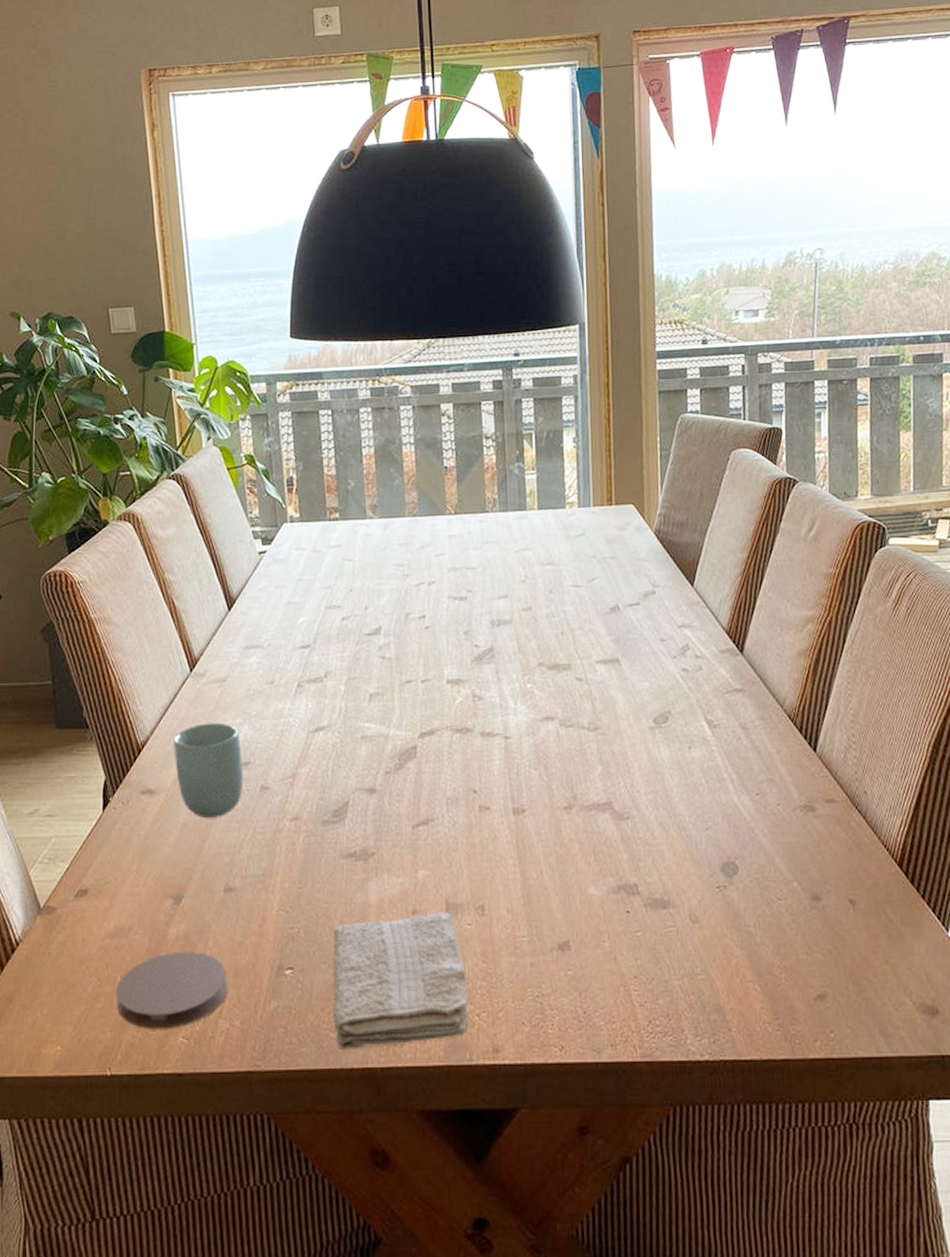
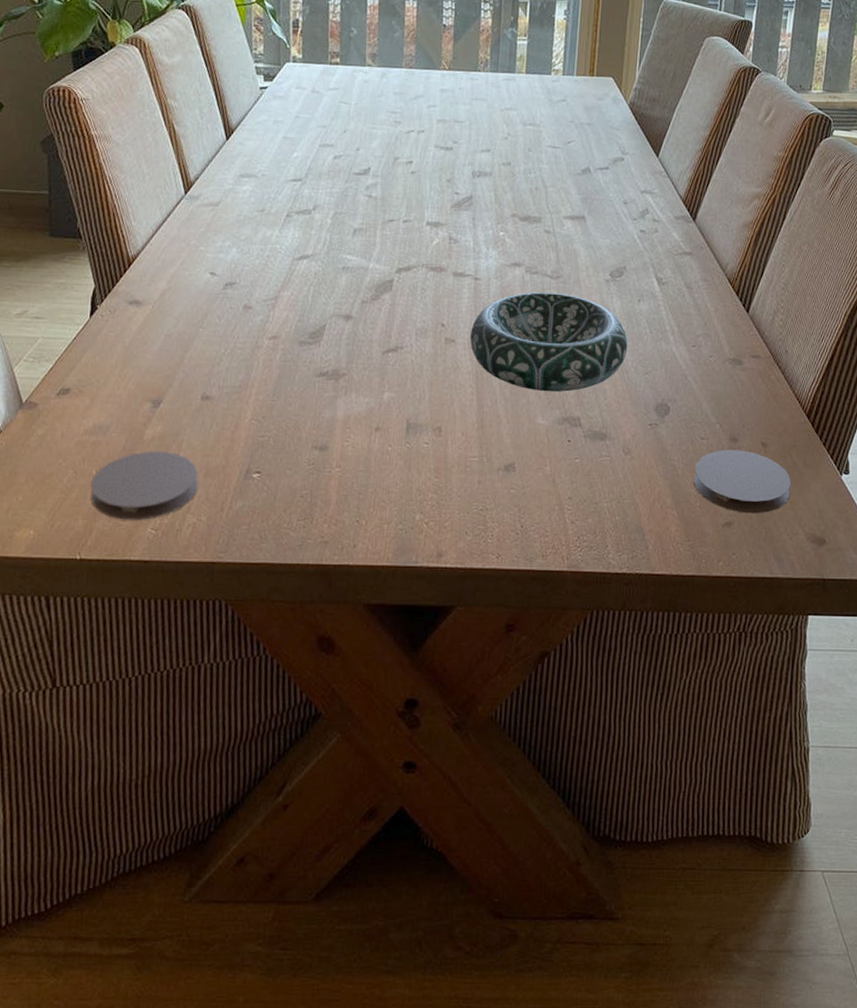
cup: present [173,722,244,819] -> none [163,243,229,332]
washcloth: present [333,912,468,1049] -> none [294,431,419,547]
decorative bowl: none [506,746,683,858] -> present [470,292,628,392]
coaster: none [774,909,889,983] -> present [693,449,791,514]

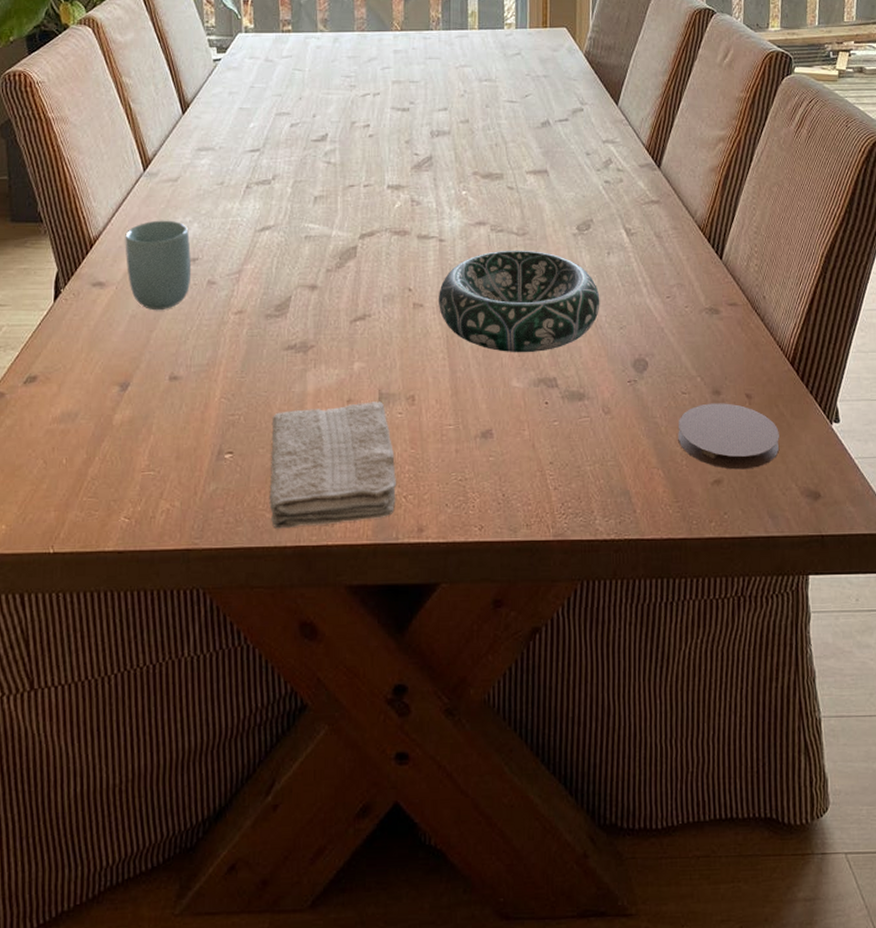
coaster: present [90,451,198,520] -> none [61,435,170,510]
cup: none [163,243,229,332] -> present [125,220,192,311]
washcloth: none [294,431,419,547] -> present [269,401,396,529]

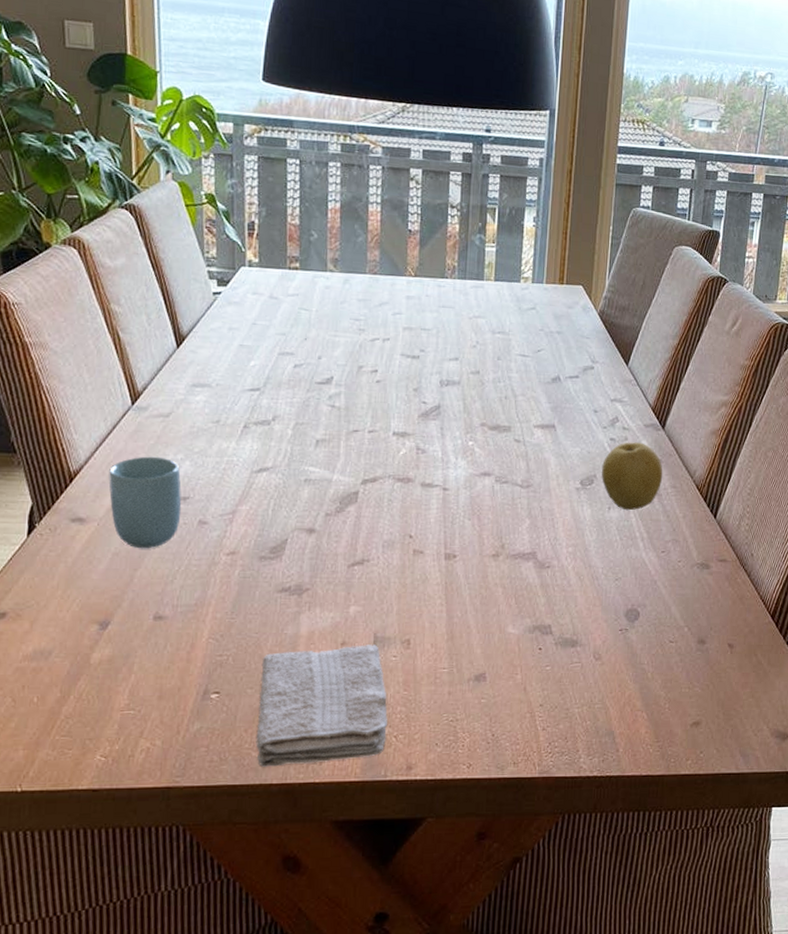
decorative bowl: present [439,250,600,353] -> none [439,501,598,601]
fruit: none [597,184,662,255] -> present [601,442,663,511]
coaster: present [678,403,779,470] -> none [663,652,756,713]

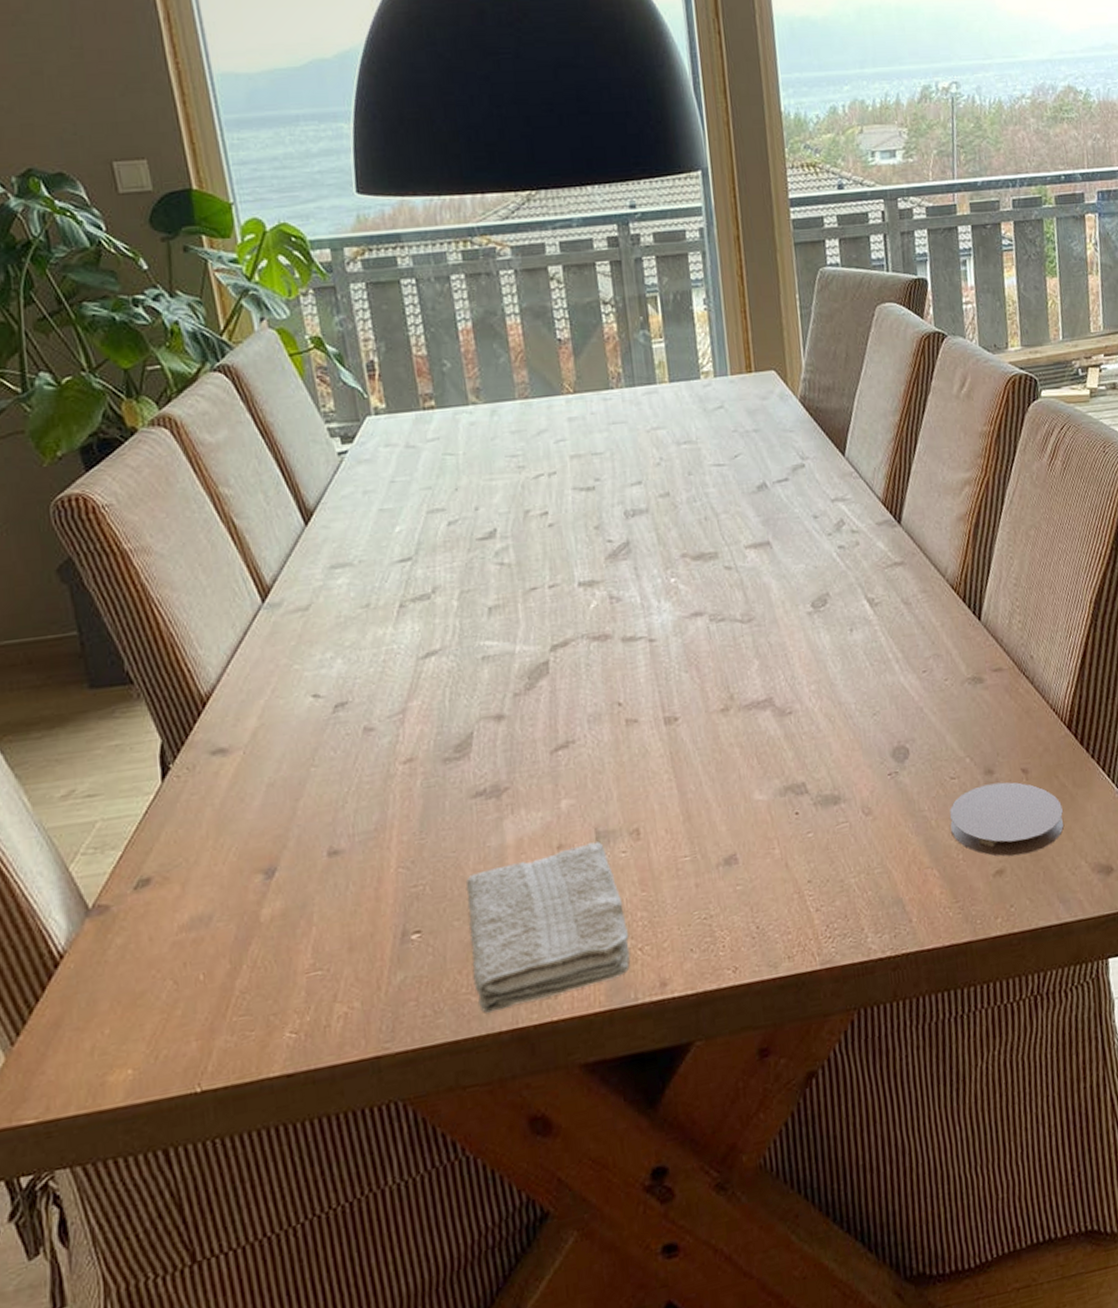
cup: present [108,456,182,549] -> none [247,659,342,774]
fruit: present [601,442,663,511] -> none [834,545,909,630]
coaster: none [663,652,756,713] -> present [950,782,1064,857]

